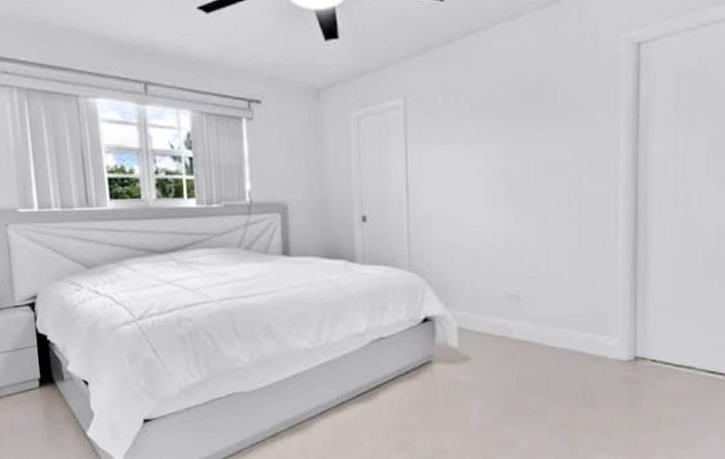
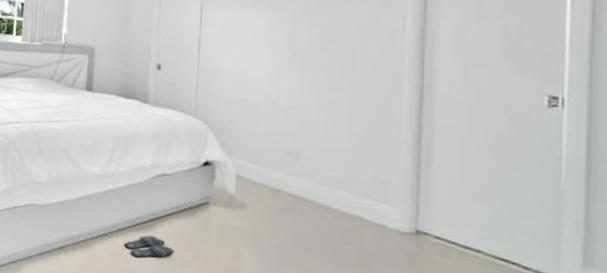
slippers: none [344,405,399,431] -> present [124,235,173,258]

